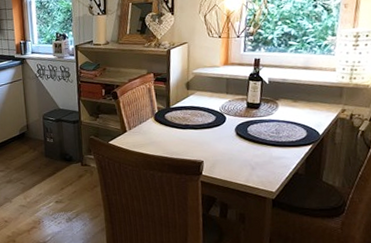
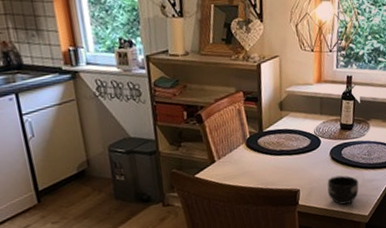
mug: none [231,151,266,179] -> present [327,175,359,205]

